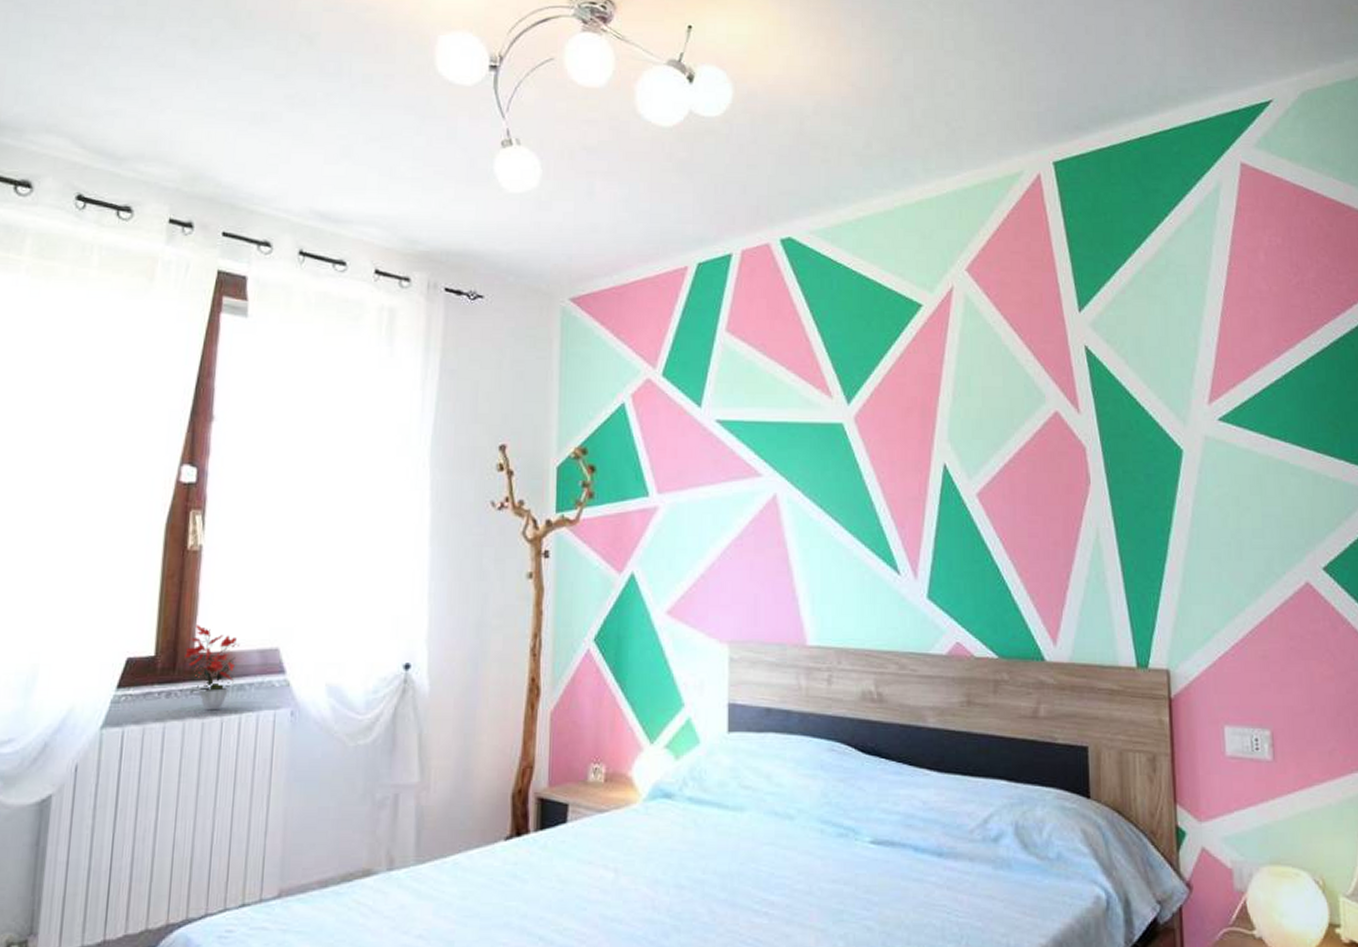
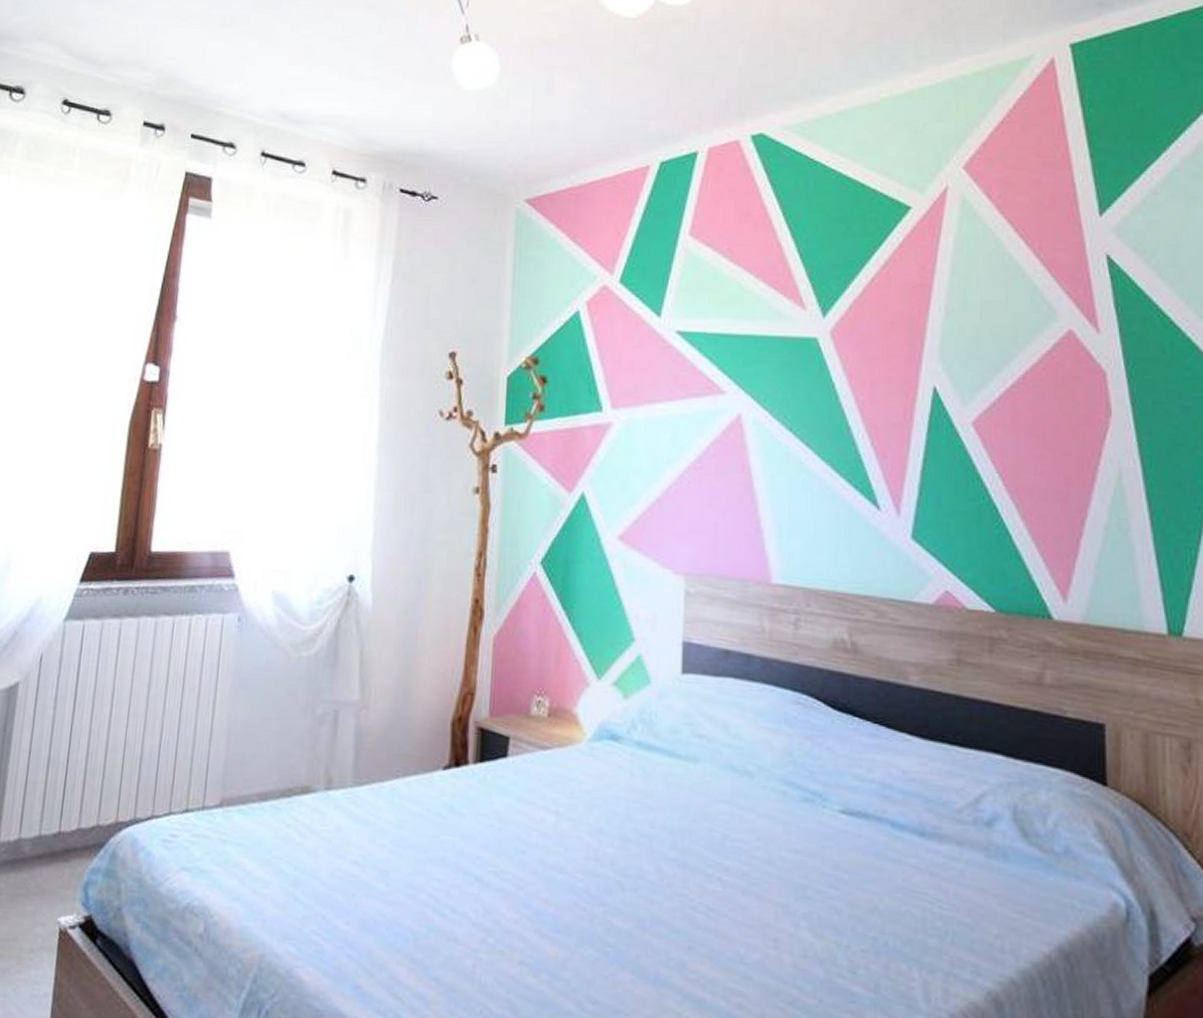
potted flower: present [185,625,241,711] -> none [142,523,194,611]

